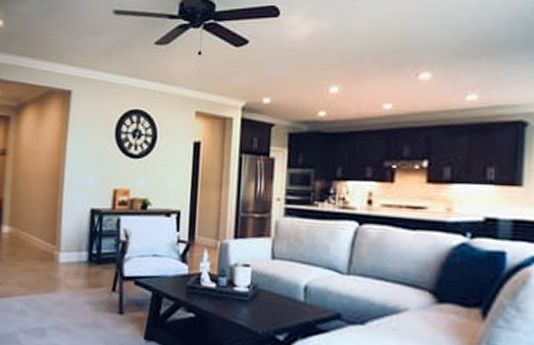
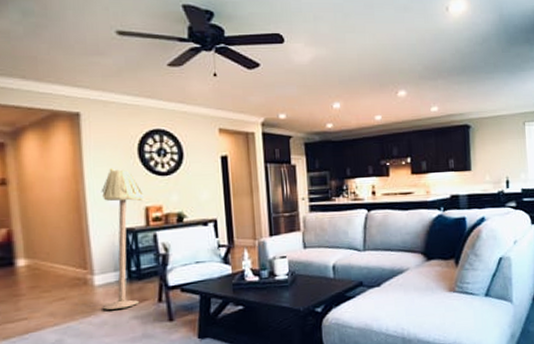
floor lamp: none [63,147,114,291] -> present [101,168,144,310]

